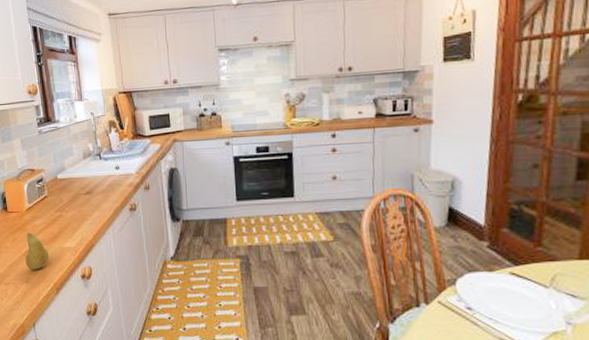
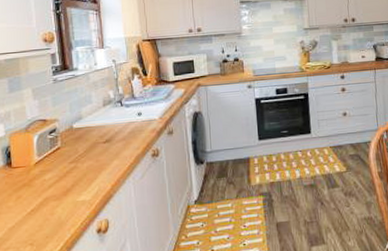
fruit: present [25,232,49,269] -> none [30,188,60,230]

